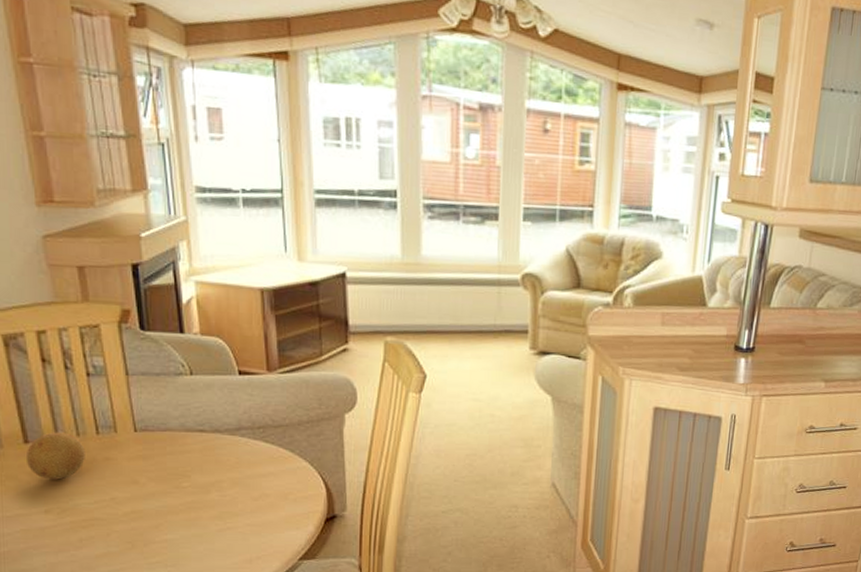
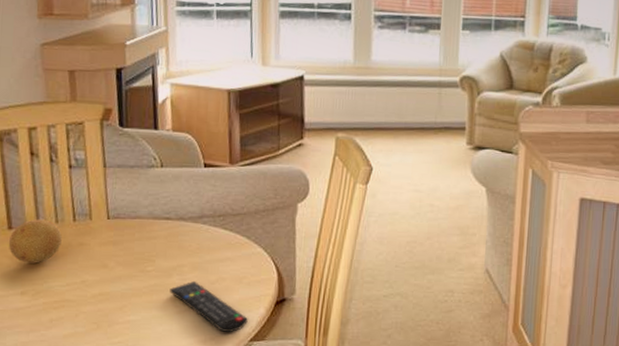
remote control: none [209,498,296,552] -> present [170,281,248,333]

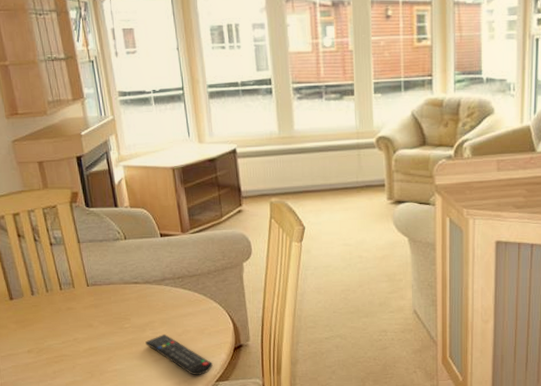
fruit: present [8,219,62,264] -> none [11,290,54,327]

